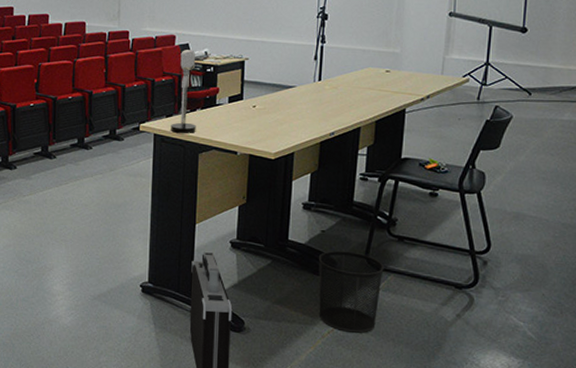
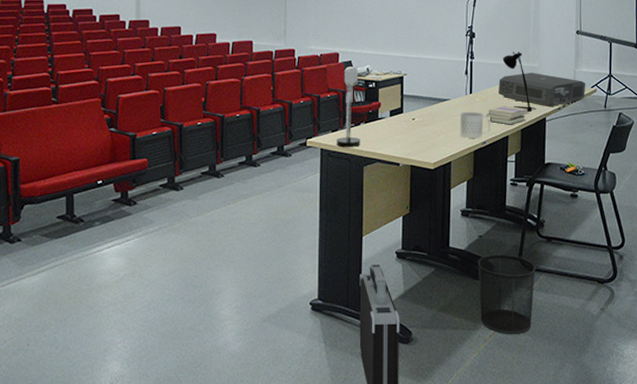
mug: none [305,99,341,130] -> present [459,111,491,140]
books: none [336,95,384,116] -> present [486,106,527,125]
projector: none [350,59,457,98] -> present [497,73,586,108]
desk lamp: none [358,35,395,103] -> present [502,51,536,113]

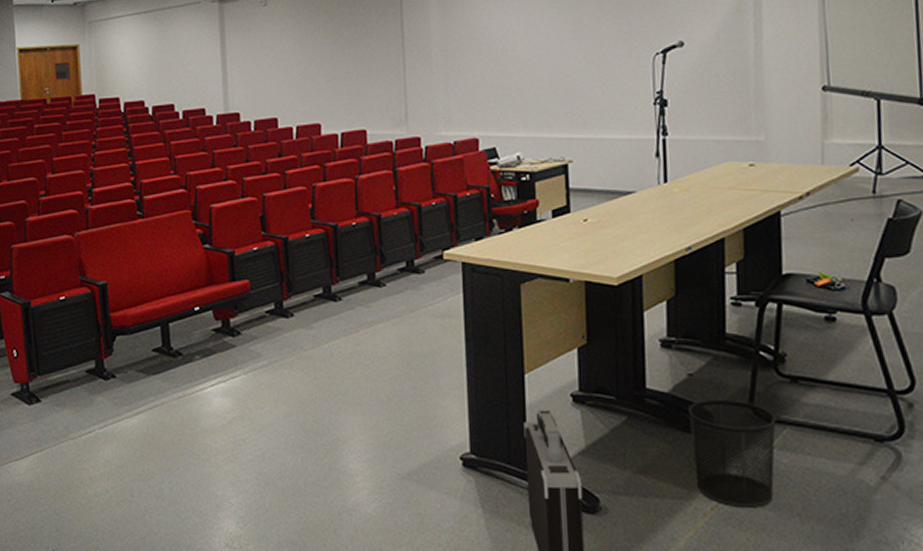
microphone: present [336,67,360,147] -> none [482,155,515,259]
mug: present [459,111,491,140] -> none [651,206,697,245]
books: present [486,106,527,125] -> none [689,197,752,223]
projector: present [497,73,586,108] -> none [705,149,842,197]
desk lamp: present [502,51,536,113] -> none [709,121,765,205]

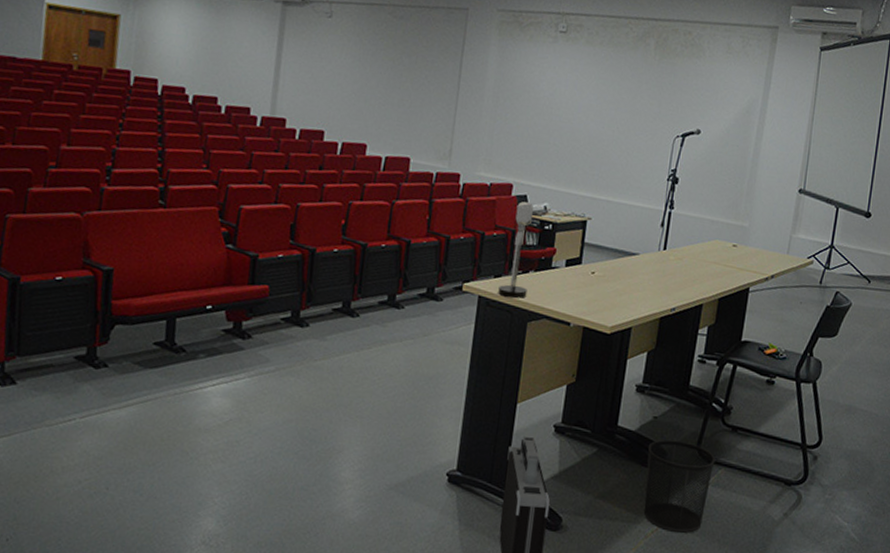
microphone: none [482,155,515,259] -> present [498,202,534,298]

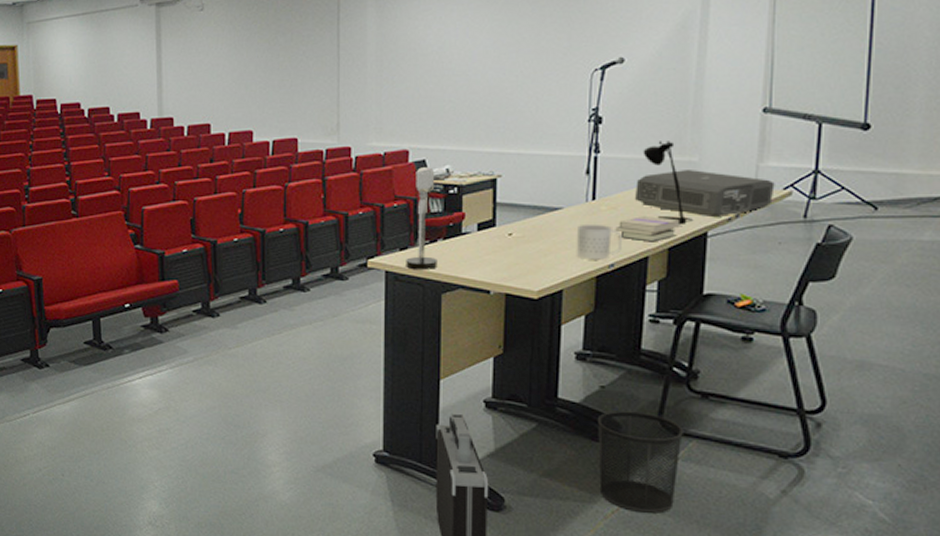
mug: none [645,270,684,305] -> present [576,223,622,261]
books: none [679,268,729,292] -> present [615,216,679,242]
projector: none [696,232,802,277] -> present [634,170,775,218]
desk lamp: none [707,205,740,280] -> present [643,141,693,226]

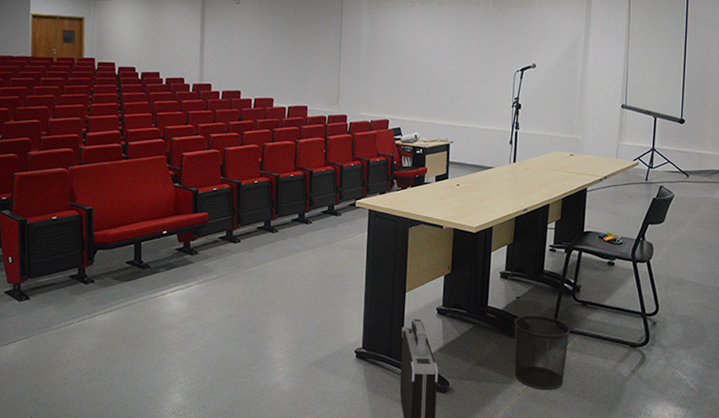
microphone: present [406,167,438,269] -> none [384,133,407,209]
mug: present [576,223,622,261] -> none [502,179,532,206]
books: present [615,216,679,242] -> none [528,175,569,194]
projector: present [634,170,775,218] -> none [541,144,628,179]
desk lamp: present [643,141,693,226] -> none [547,123,578,183]

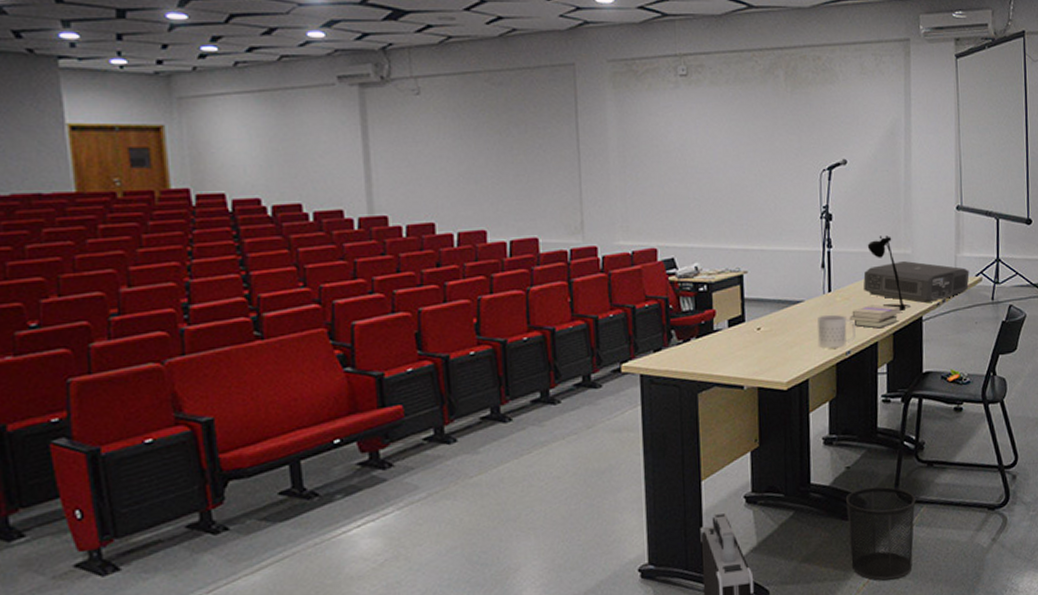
mug: none [502,179,532,206] -> present [817,314,856,350]
books: none [528,175,569,194] -> present [849,304,900,329]
projector: none [541,144,628,179] -> present [863,261,970,304]
desk lamp: none [547,123,578,183] -> present [867,235,910,312]

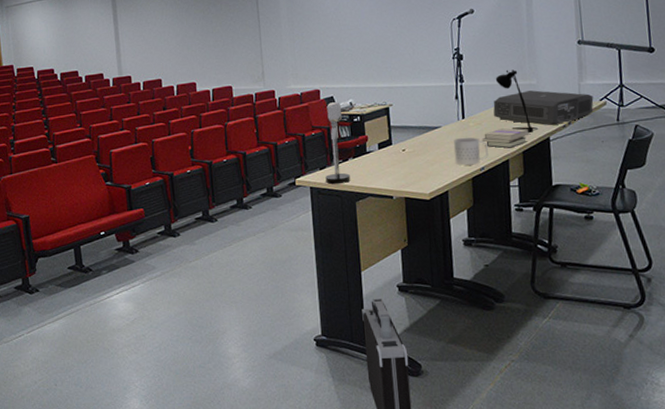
microphone: none [660,265,692,371] -> present [325,102,351,184]
waste bin: present [846,486,916,581] -> none [486,283,552,365]

